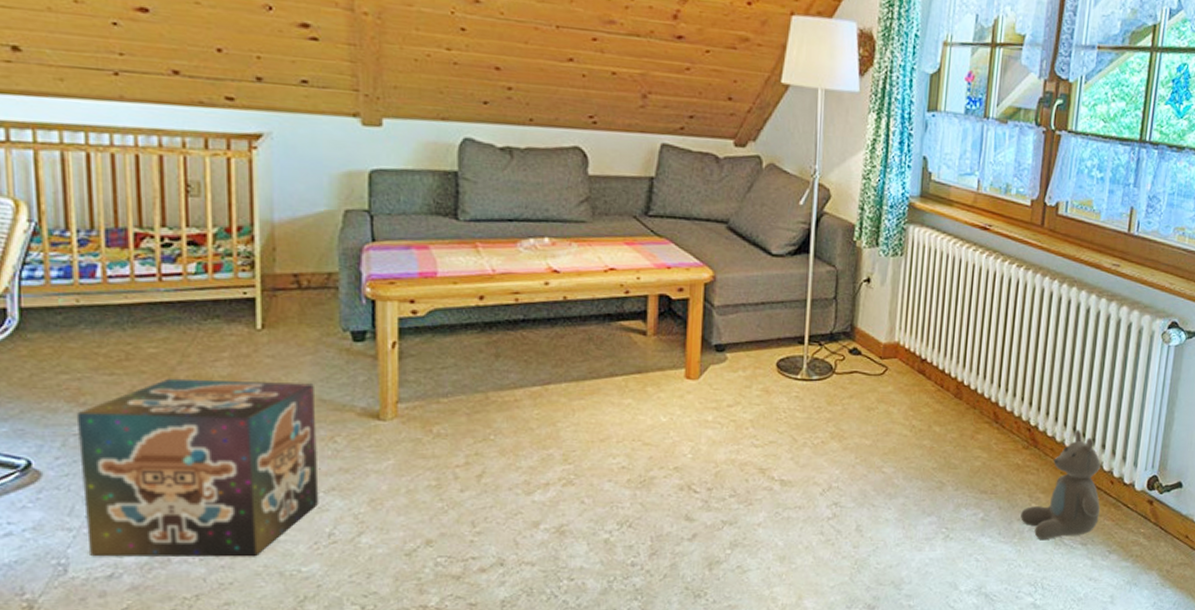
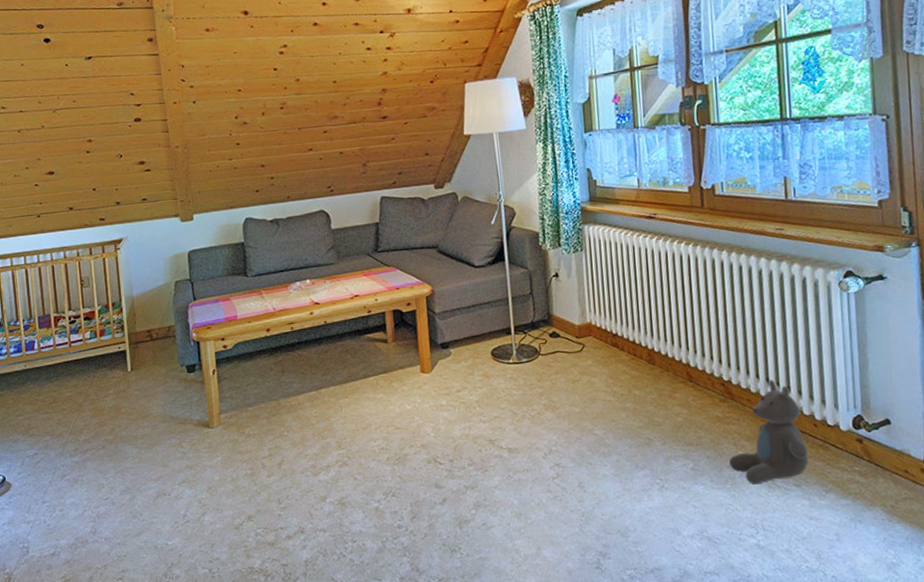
toy box: present [76,378,319,557] -> none [28,406,176,540]

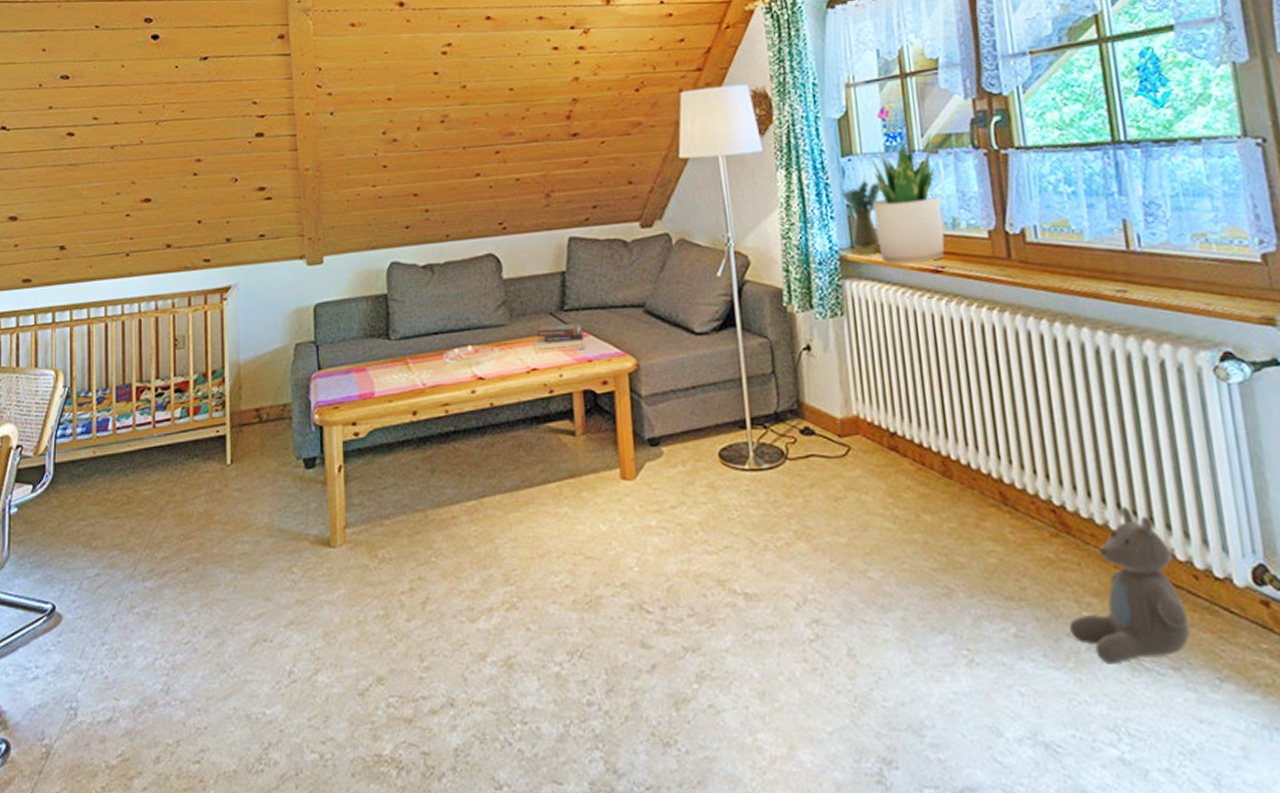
books: none [355,260,395,284] -> present [533,322,586,353]
vase: none [583,149,612,207] -> present [841,178,881,256]
planter: none [605,114,657,213] -> present [869,134,945,265]

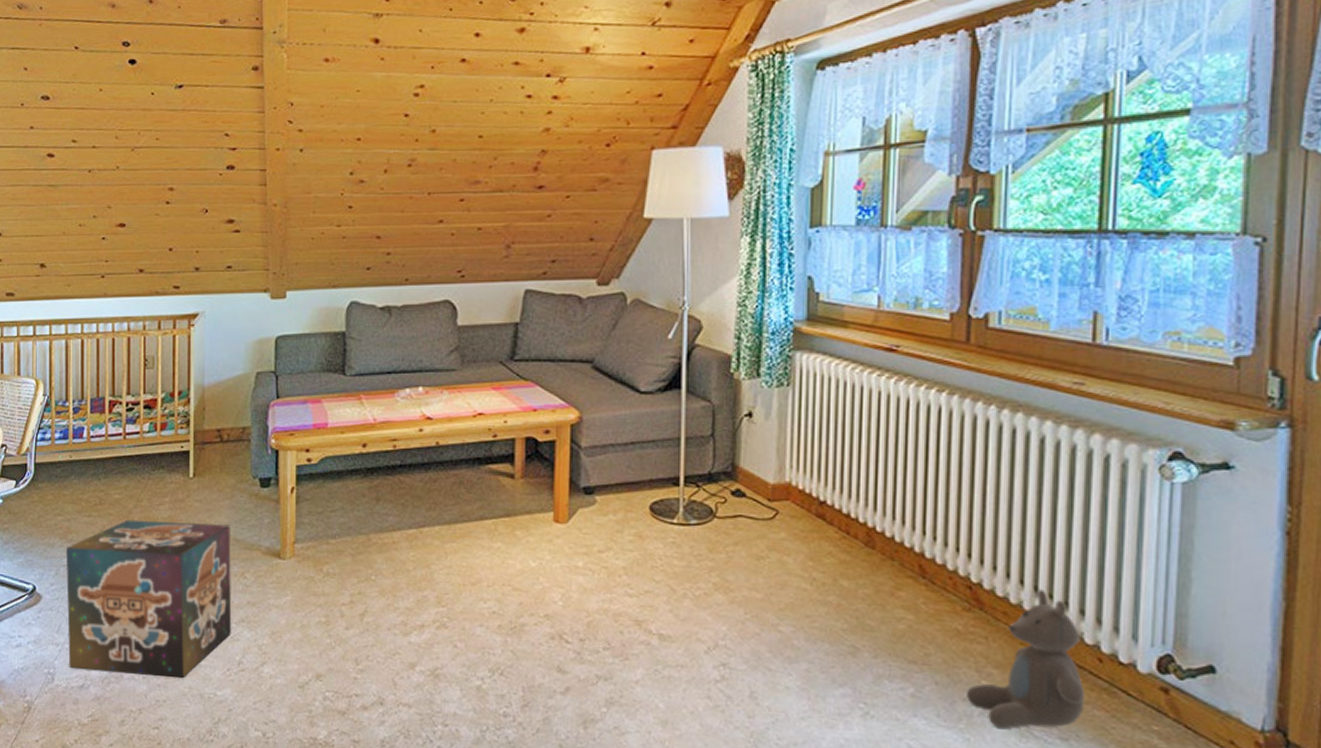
toy box: none [89,514,280,700] -> present [65,519,232,678]
books: present [533,322,586,353] -> none [482,373,532,399]
vase: present [841,178,881,256] -> none [805,251,845,329]
planter: present [869,134,945,265] -> none [835,210,908,341]

